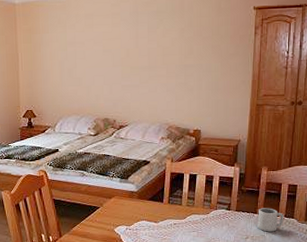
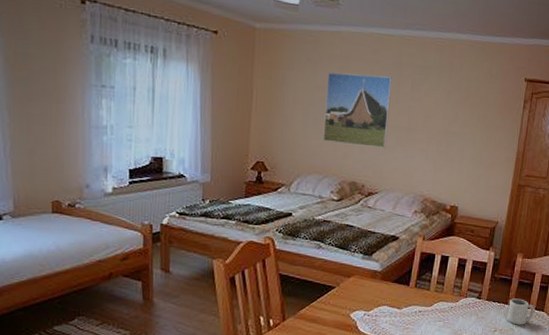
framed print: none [76,26,131,88] -> present [323,72,392,148]

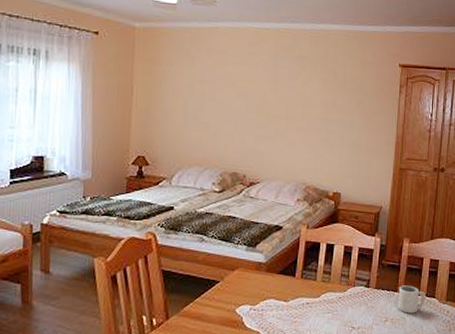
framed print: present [323,72,392,148] -> none [203,66,269,138]

